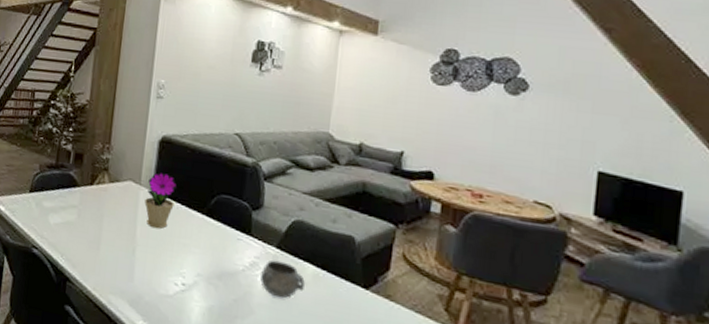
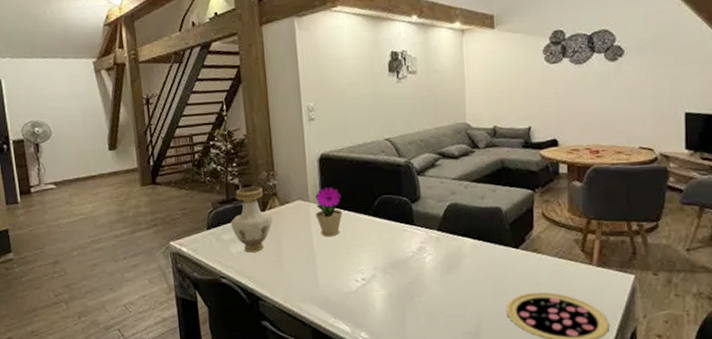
vase: none [53,155,99,228] -> present [230,186,273,253]
decorative bowl: present [260,260,305,298] -> none [428,241,466,272]

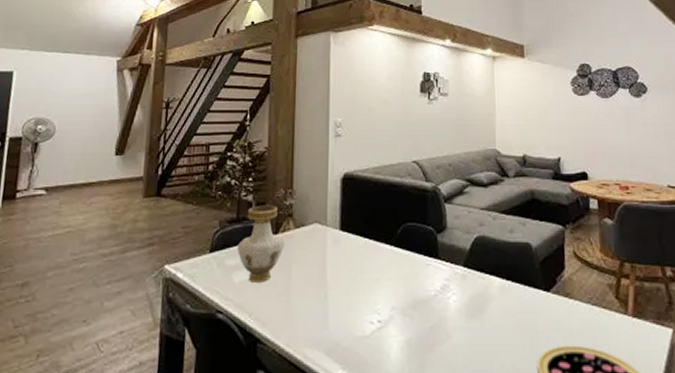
flower pot: present [315,186,343,236] -> none [333,209,363,267]

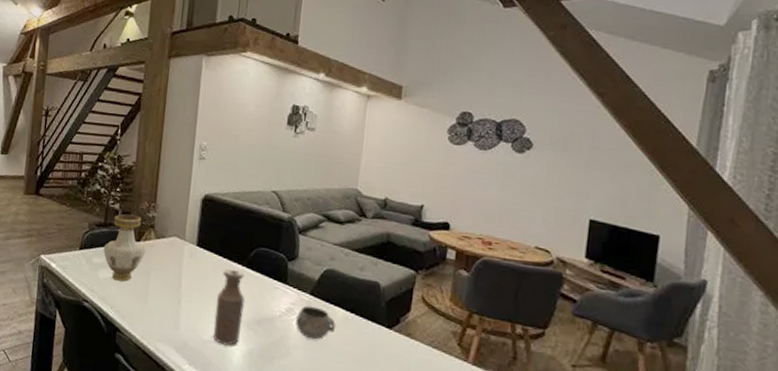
bottle: none [366,250,398,339] -> present [212,269,246,346]
decorative bowl: none [452,279,493,316] -> present [296,305,336,340]

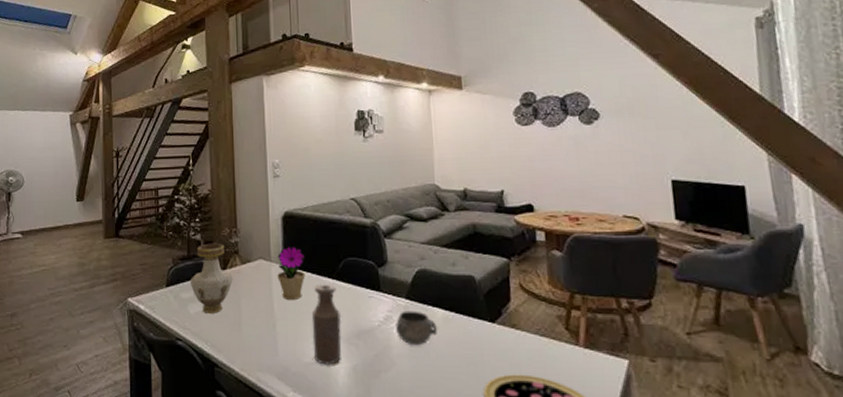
flower pot: none [189,228,219,280] -> present [277,245,306,299]

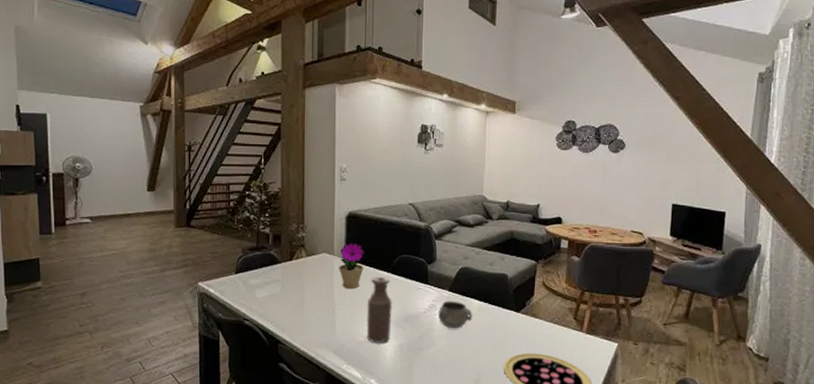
vase: present [190,243,233,313] -> none [258,236,298,298]

